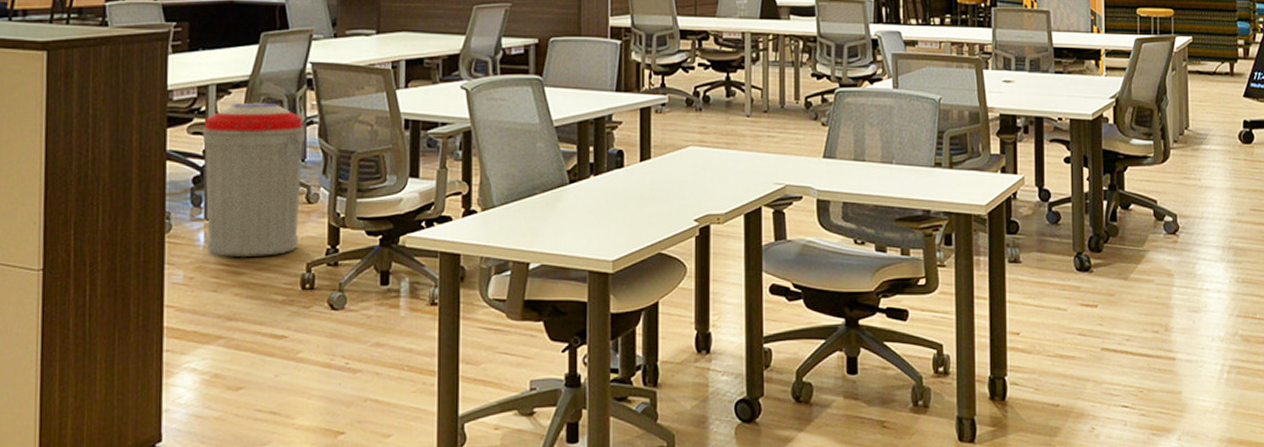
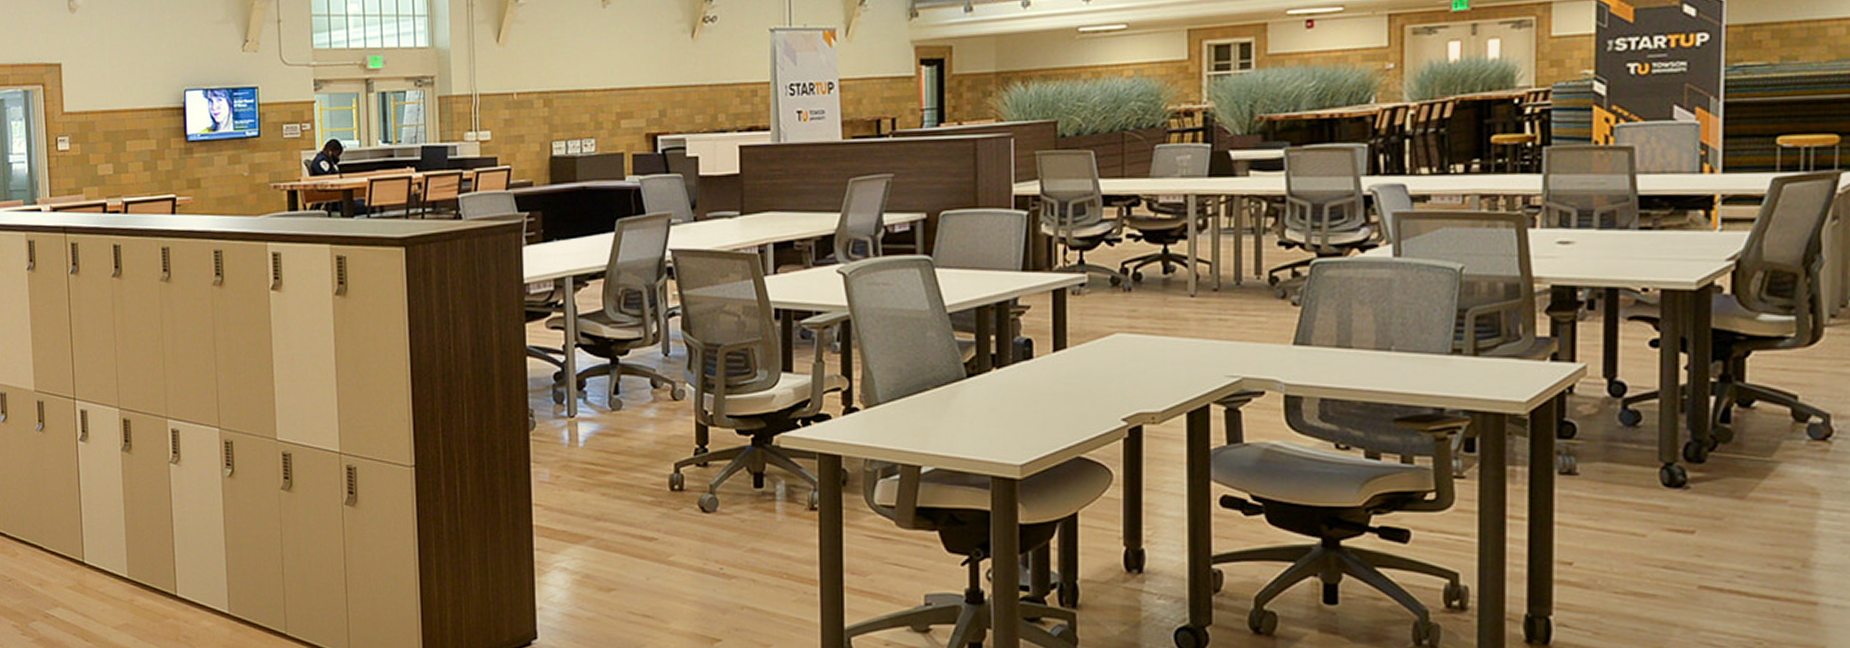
trash can: present [202,102,305,257] -> none [561,294,667,455]

